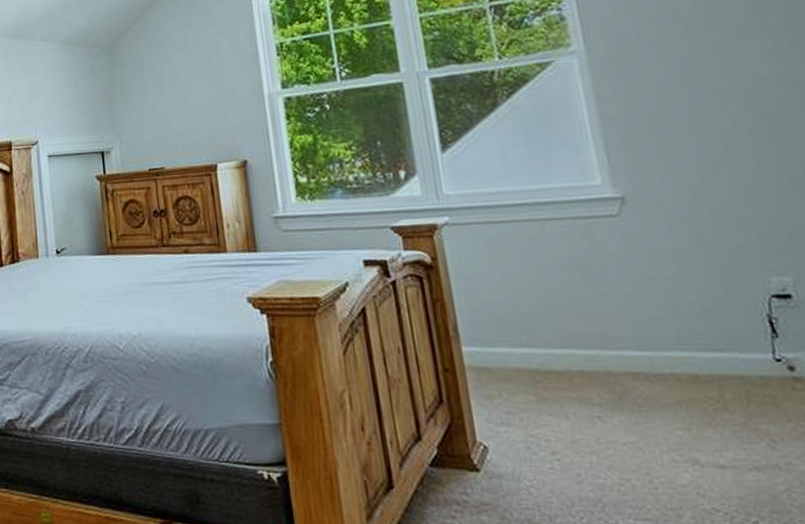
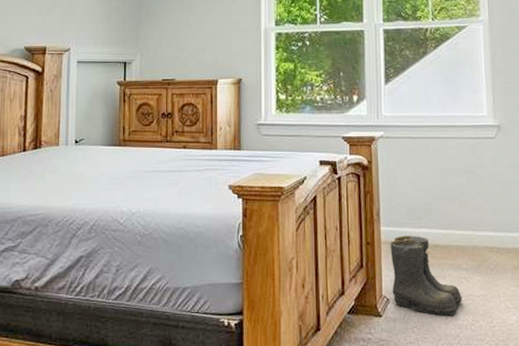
boots: none [478,357,600,472] -> present [390,235,462,316]

